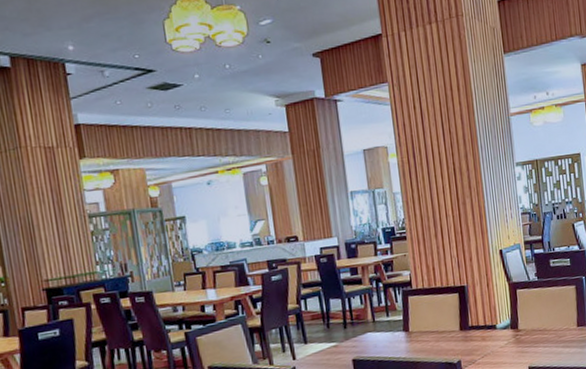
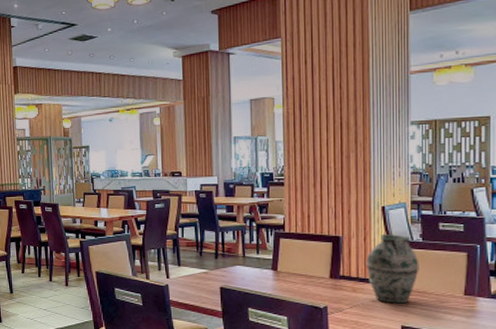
vase: none [491,276,538,347] -> present [366,233,419,304]

